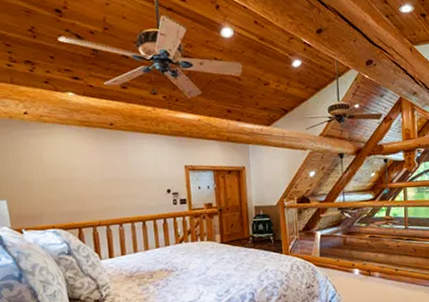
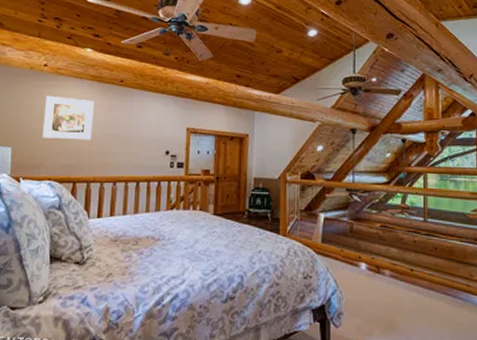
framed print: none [33,144,90,188] -> present [42,95,94,140]

